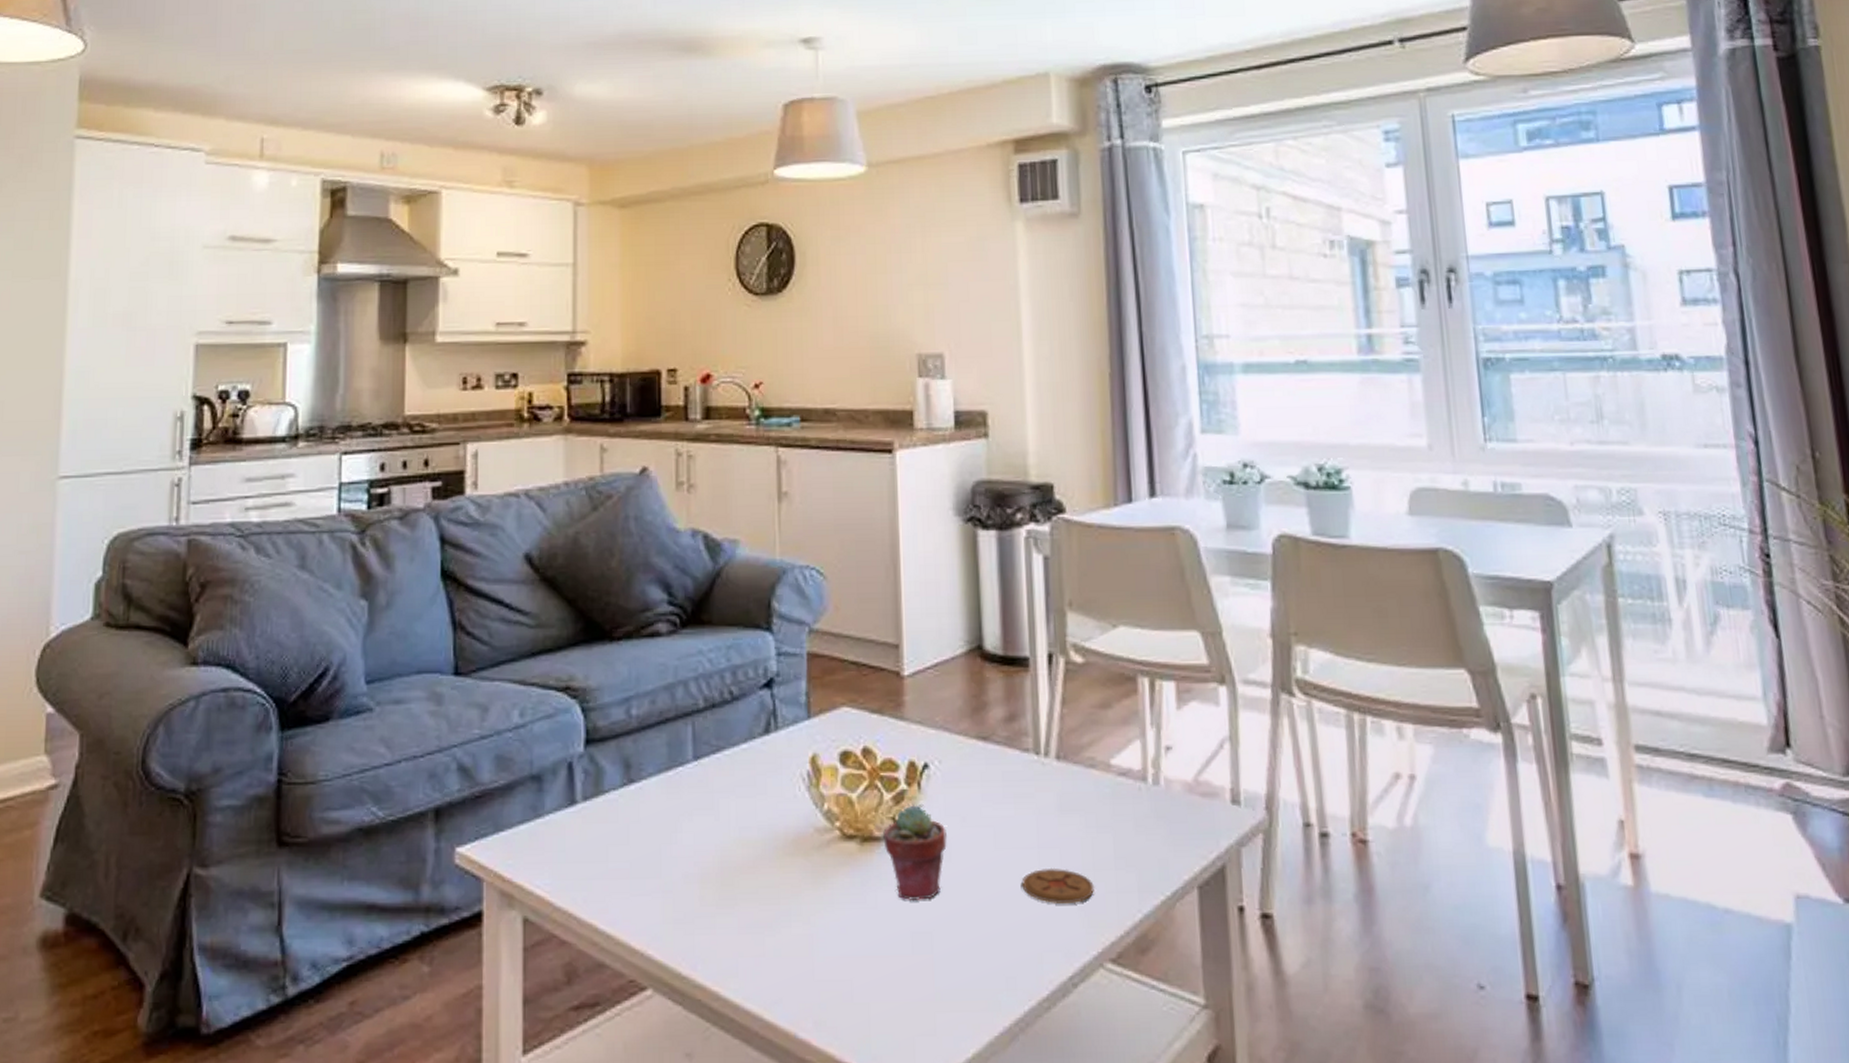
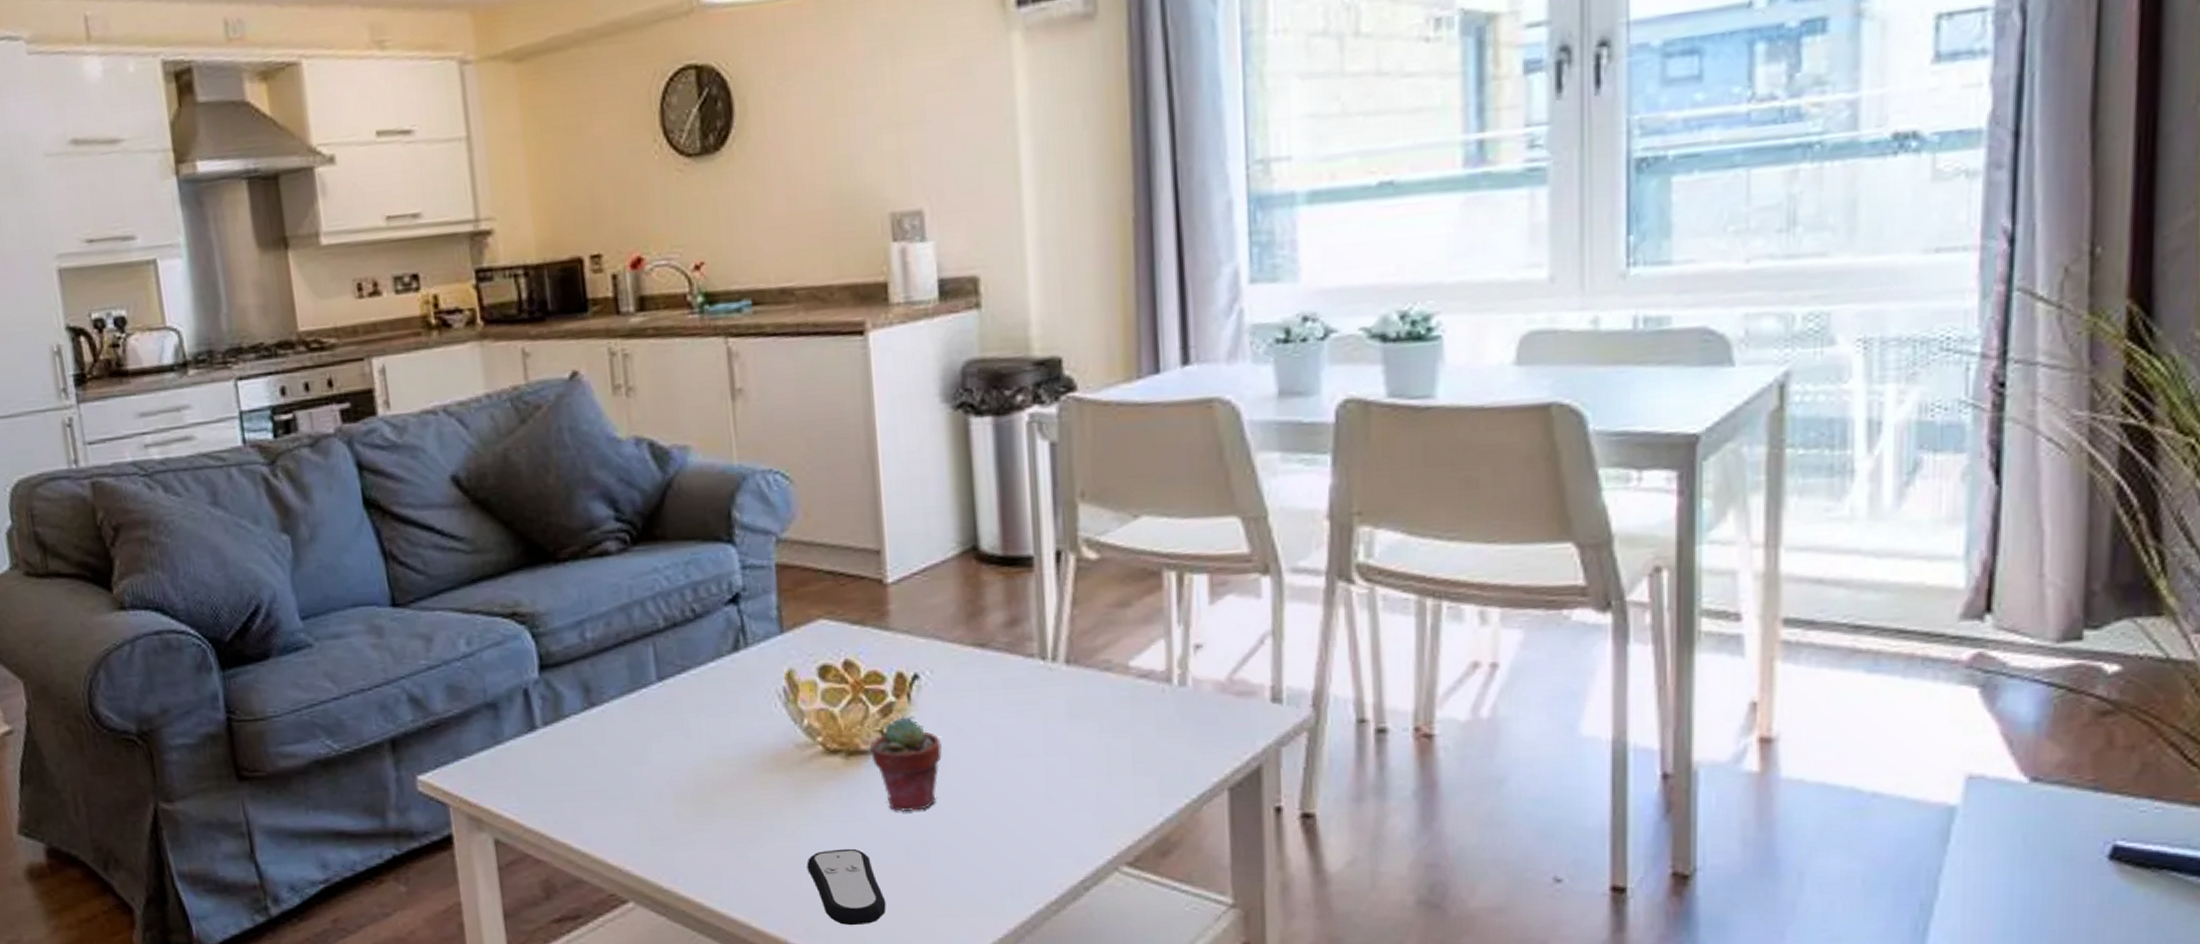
remote control: none [819,937,892,1020] -> present [806,848,886,926]
coaster: present [1021,867,1094,903] -> none [1026,774,1109,810]

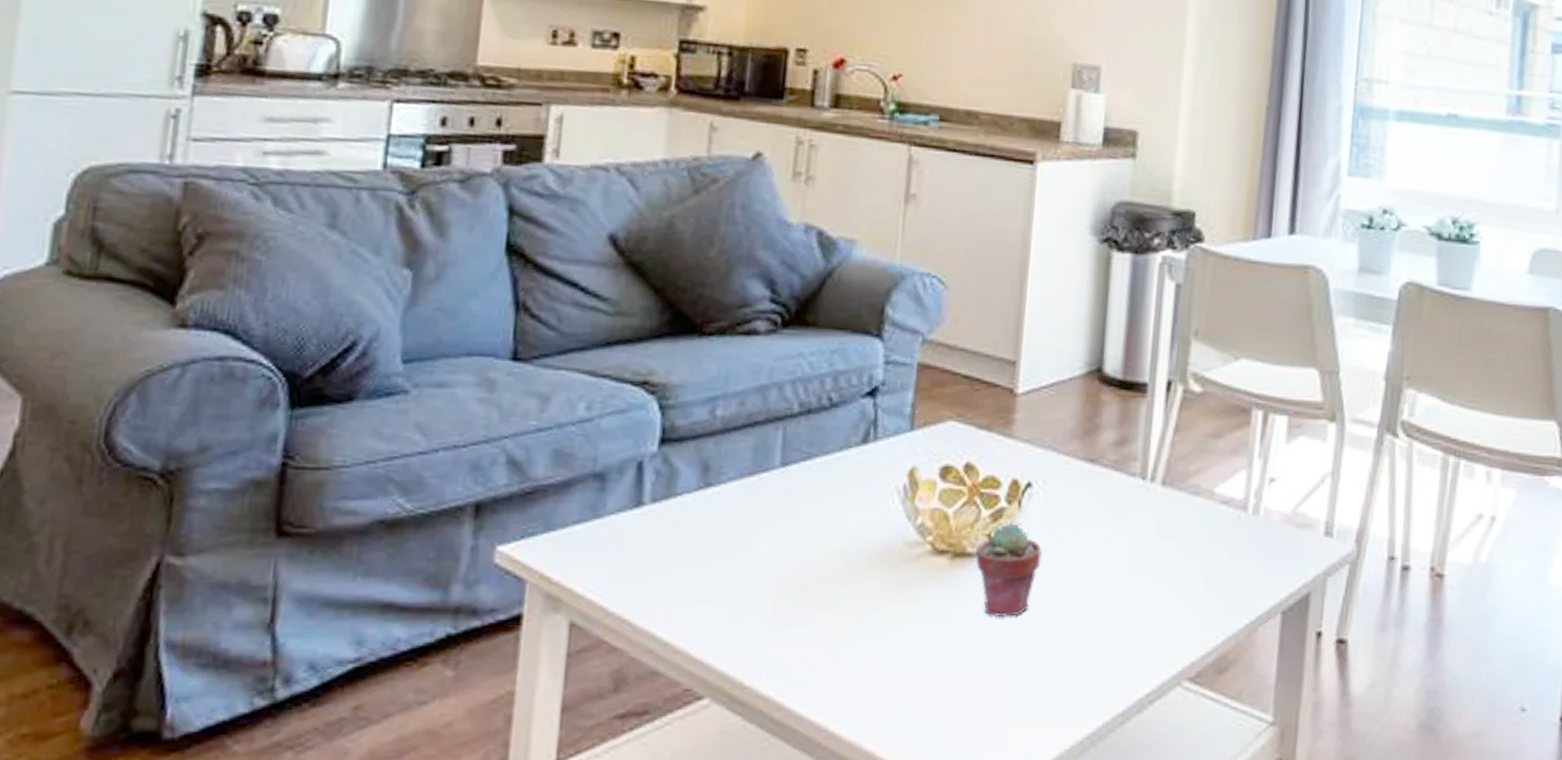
remote control: present [806,848,886,926] -> none [895,651,966,732]

